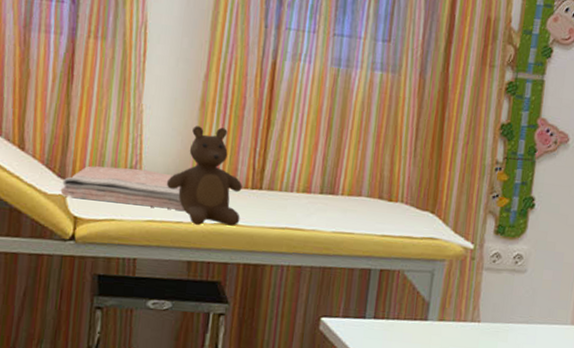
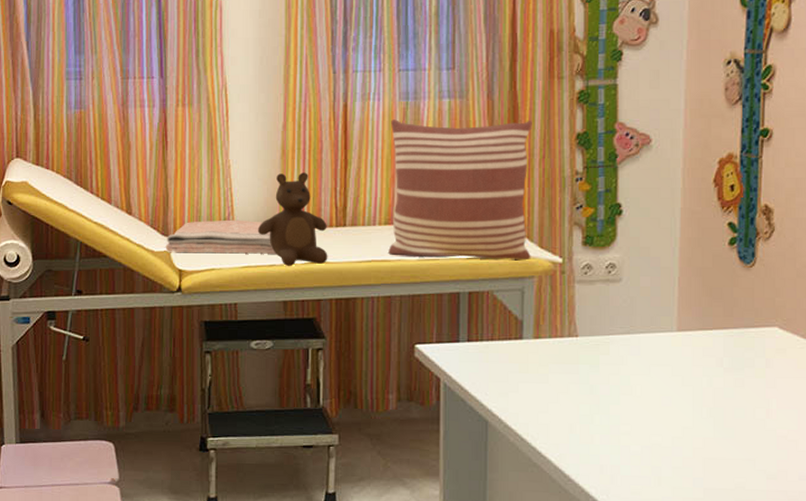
pillow: none [303,85,460,243] -> present [388,119,532,260]

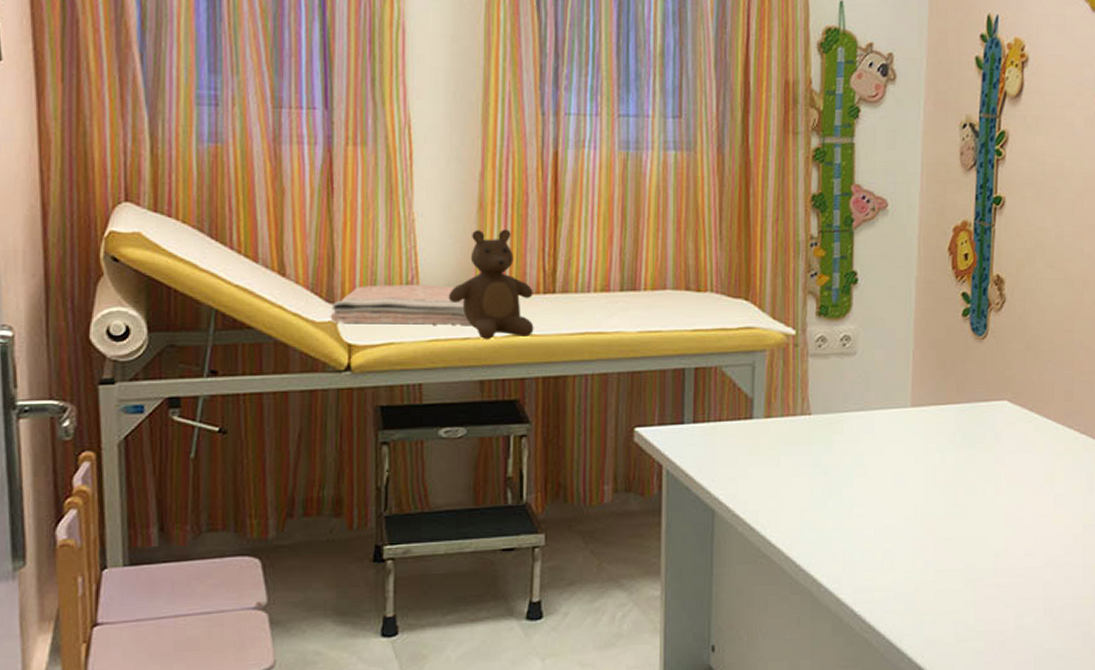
pillow: present [388,119,532,260] -> none [605,171,765,331]

